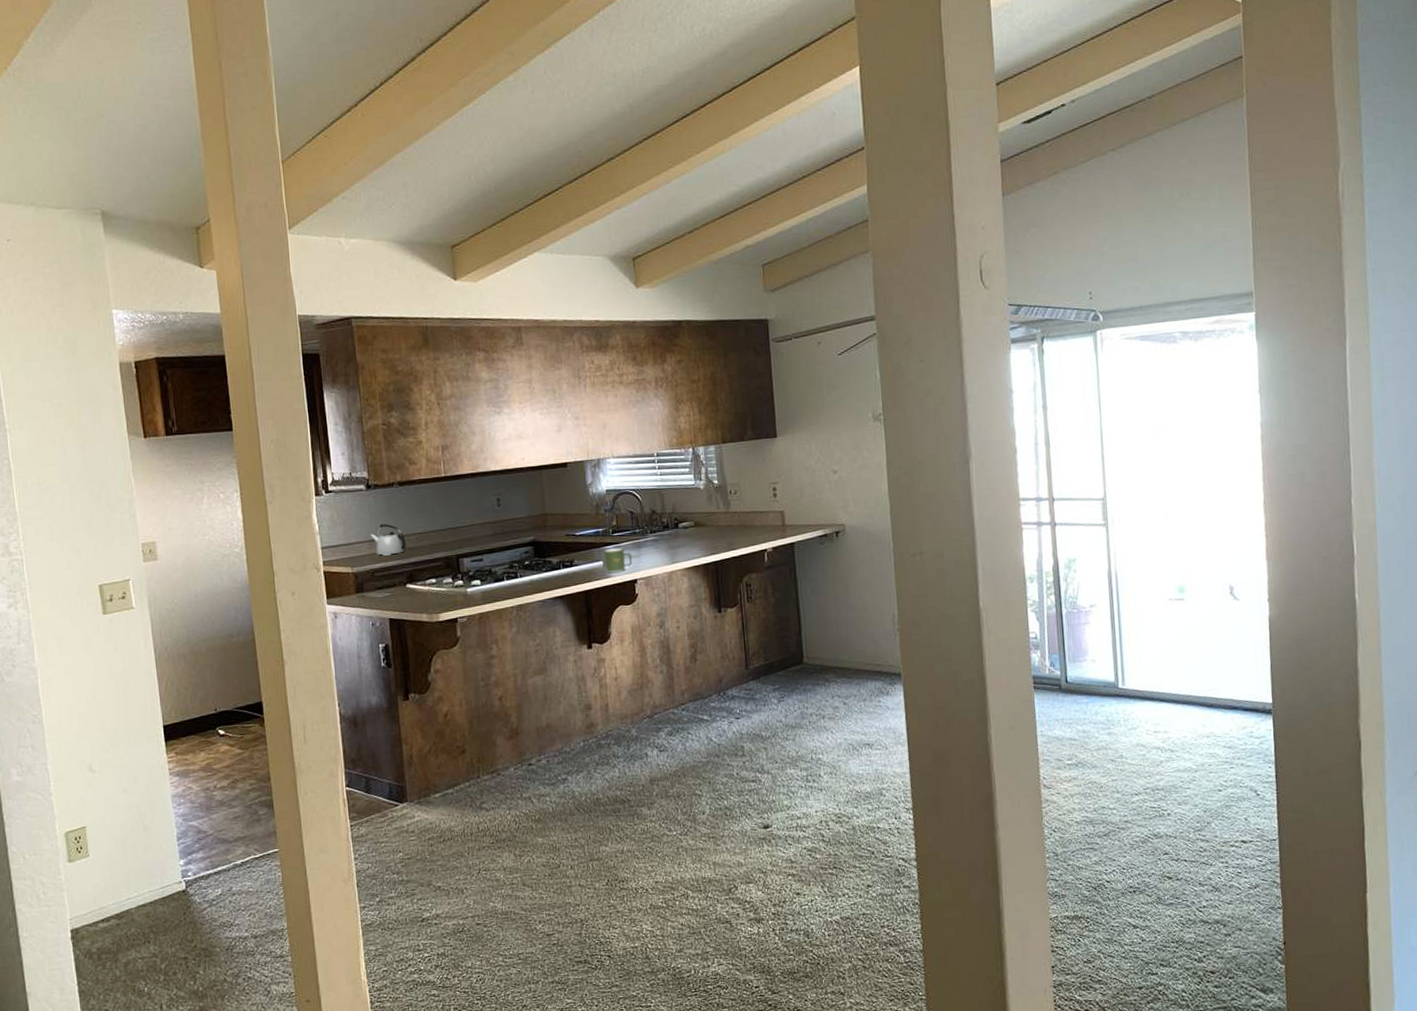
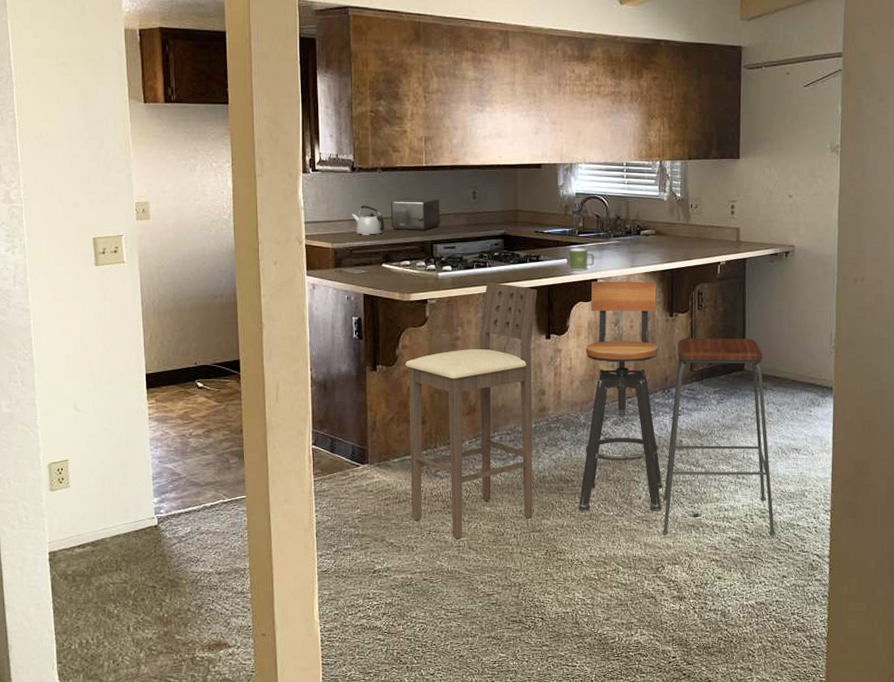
toaster: none [411,509,465,547] -> present [391,198,440,231]
bar stool: none [439,593,590,877] -> present [405,282,537,540]
bar stool: none [631,577,729,833] -> present [579,281,662,511]
bar stool: none [729,628,855,852] -> present [662,337,775,536]

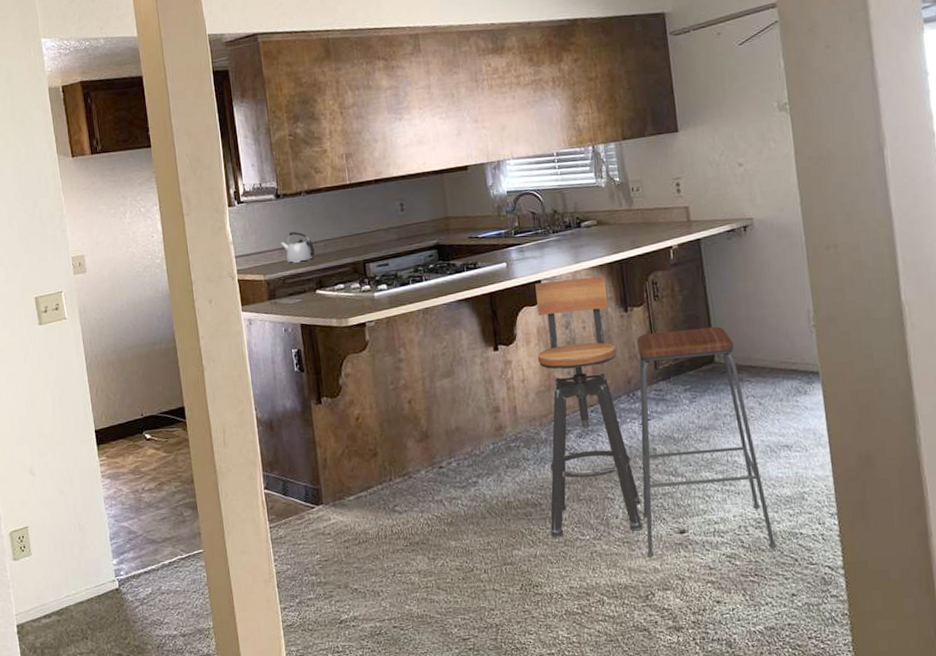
toaster: present [391,198,440,231] -> none [318,215,371,254]
bar stool: present [405,282,537,540] -> none [350,296,502,580]
mug: present [568,248,595,271] -> none [506,249,536,275]

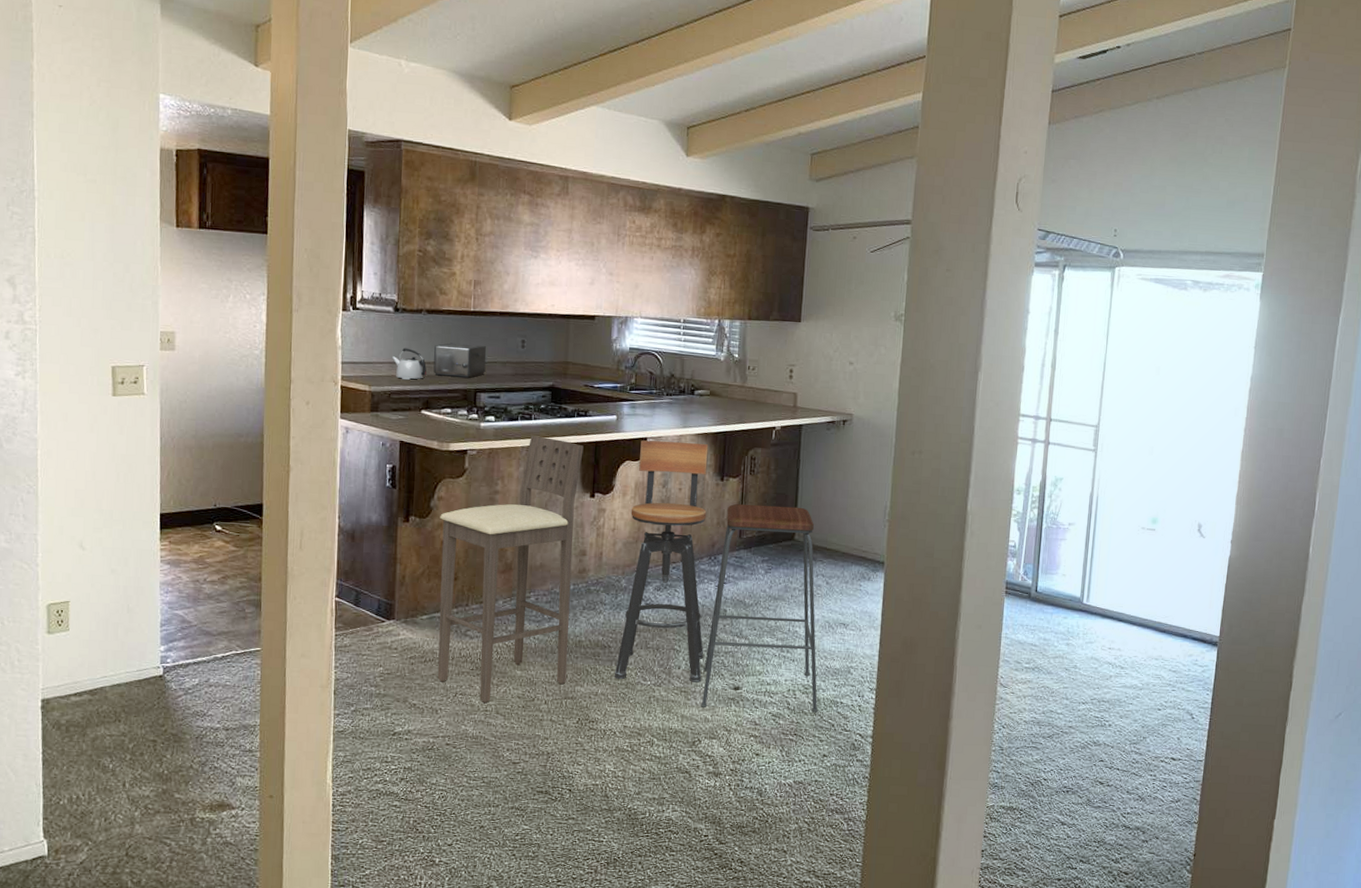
toaster: none [318,215,371,254] -> present [433,343,487,379]
bar stool: none [350,296,502,580] -> present [437,435,584,704]

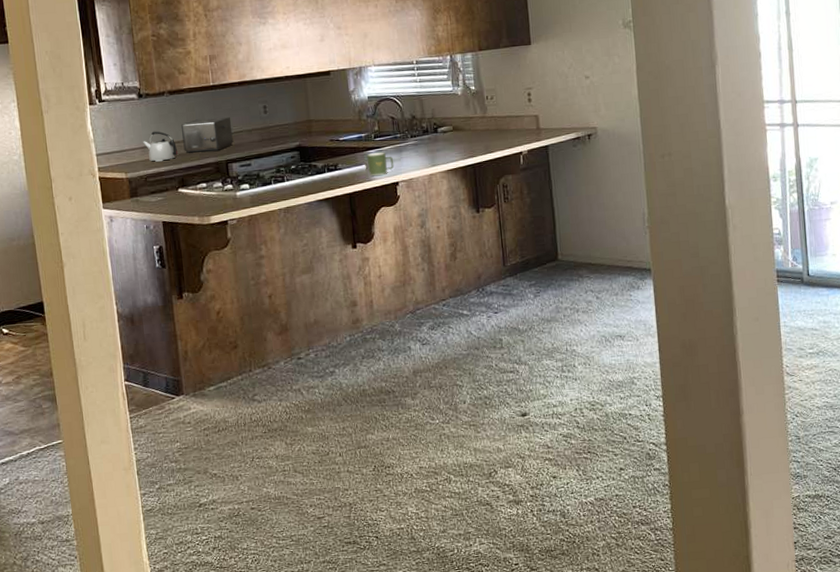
bar stool: present [437,435,584,704] -> none [211,196,357,464]
bar stool: present [615,440,709,683] -> none [393,179,488,422]
mug: none [618,404,646,429] -> present [366,152,395,177]
bar stool: present [701,503,818,713] -> none [487,227,608,438]

